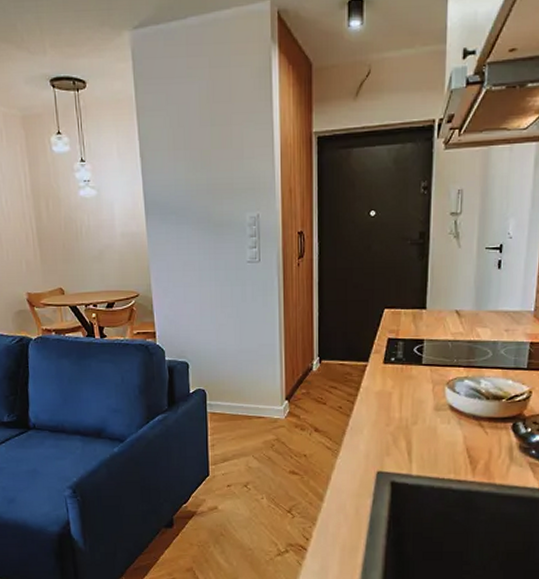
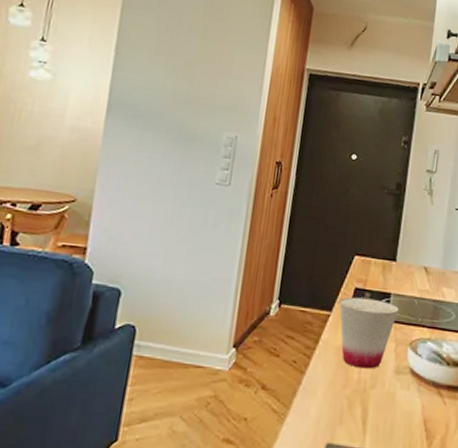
cup: none [375,346,433,409] -> present [339,297,399,369]

